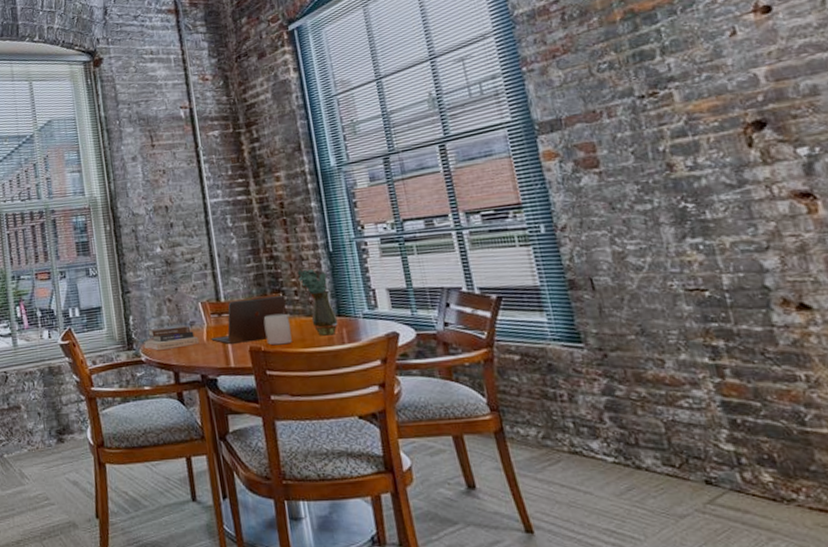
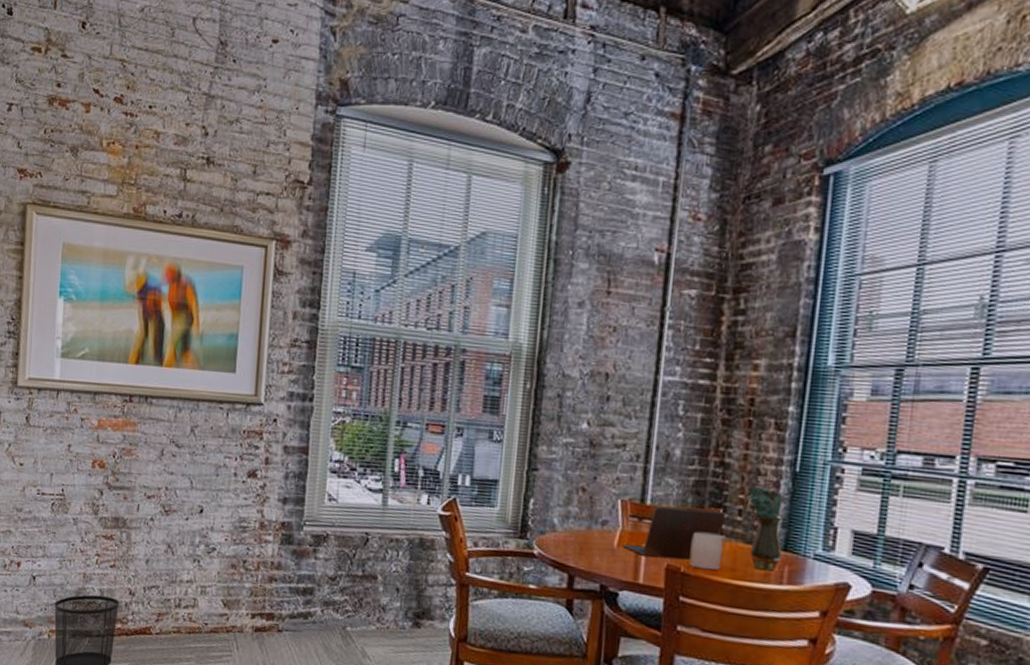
books: present [144,325,200,351] -> none [540,517,608,550]

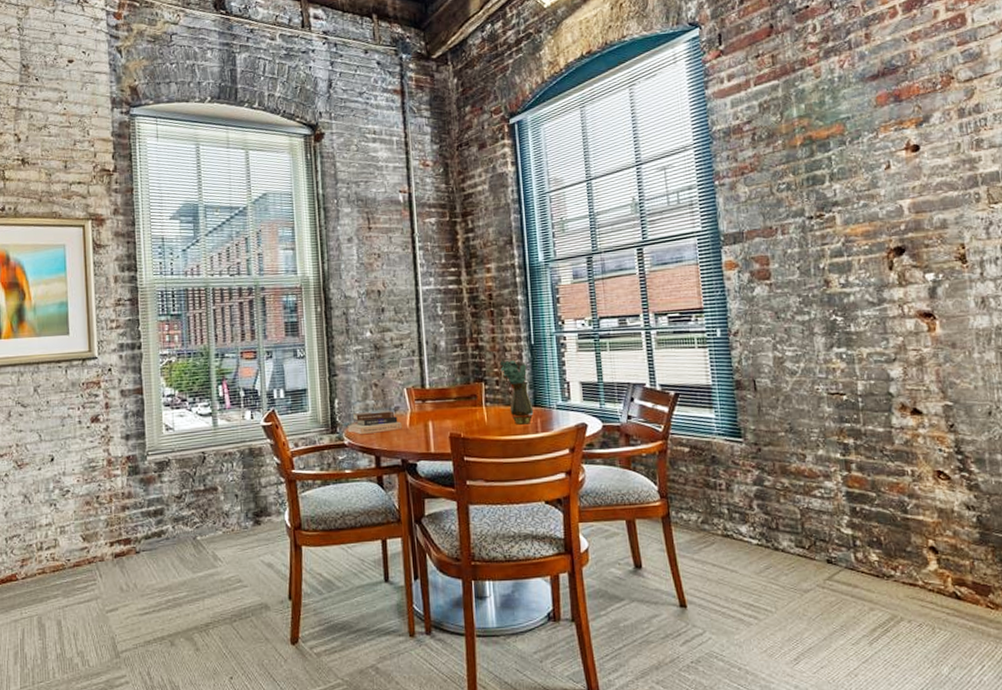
books: none [540,517,608,550] -> present [348,410,402,435]
laptop: present [623,507,726,560] -> none [414,385,487,431]
mug: present [689,531,724,571] -> none [465,402,491,433]

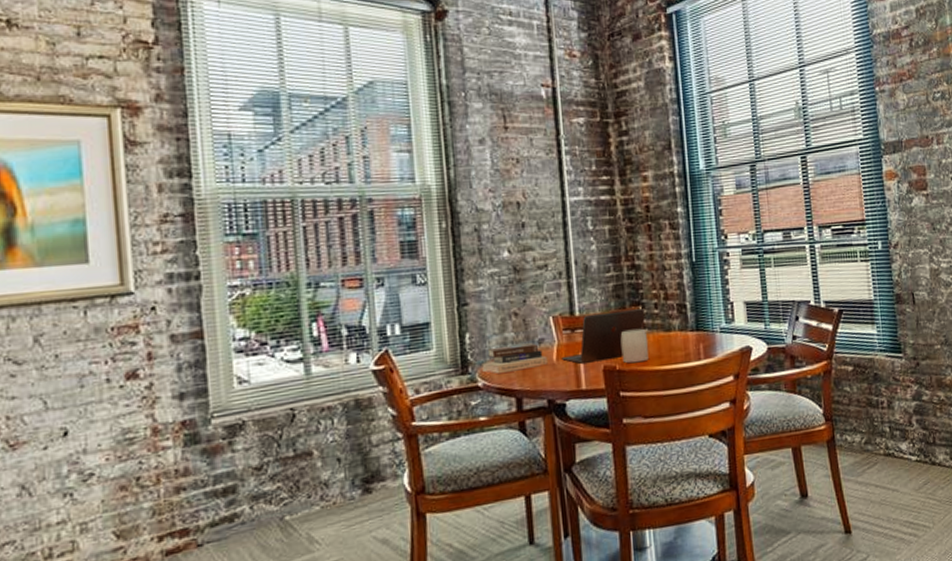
laptop: none [414,385,487,431] -> present [562,308,645,365]
mug: none [465,402,491,433] -> present [620,328,649,364]
vase: present [500,357,534,425] -> none [658,277,696,352]

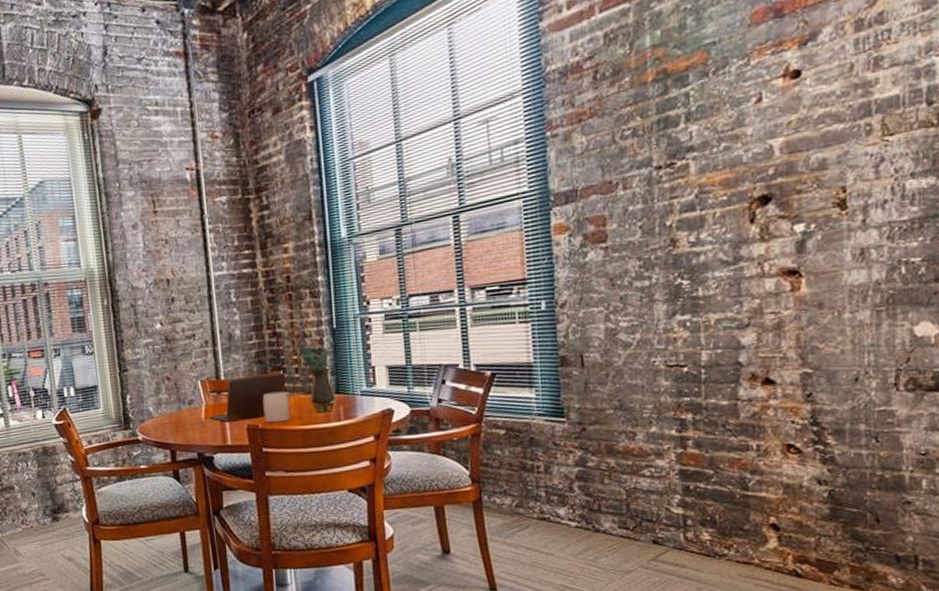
books: present [482,343,548,375] -> none [141,403,197,430]
vase: none [658,277,696,352] -> present [299,344,336,413]

